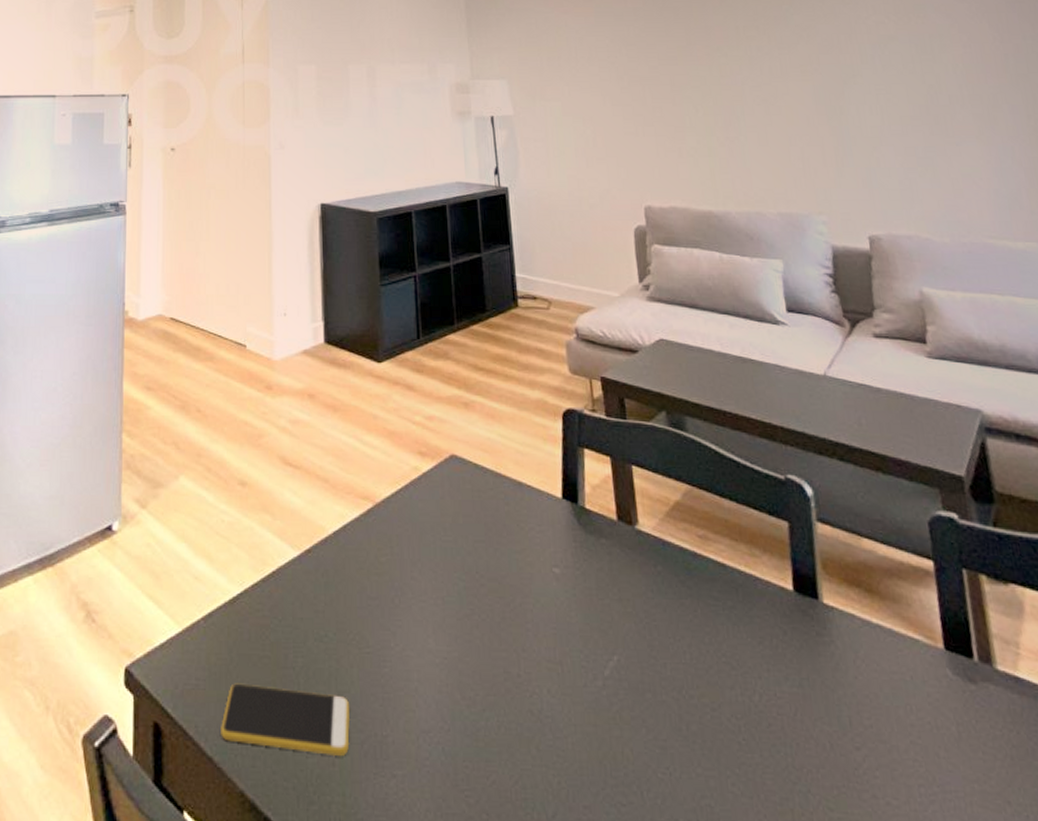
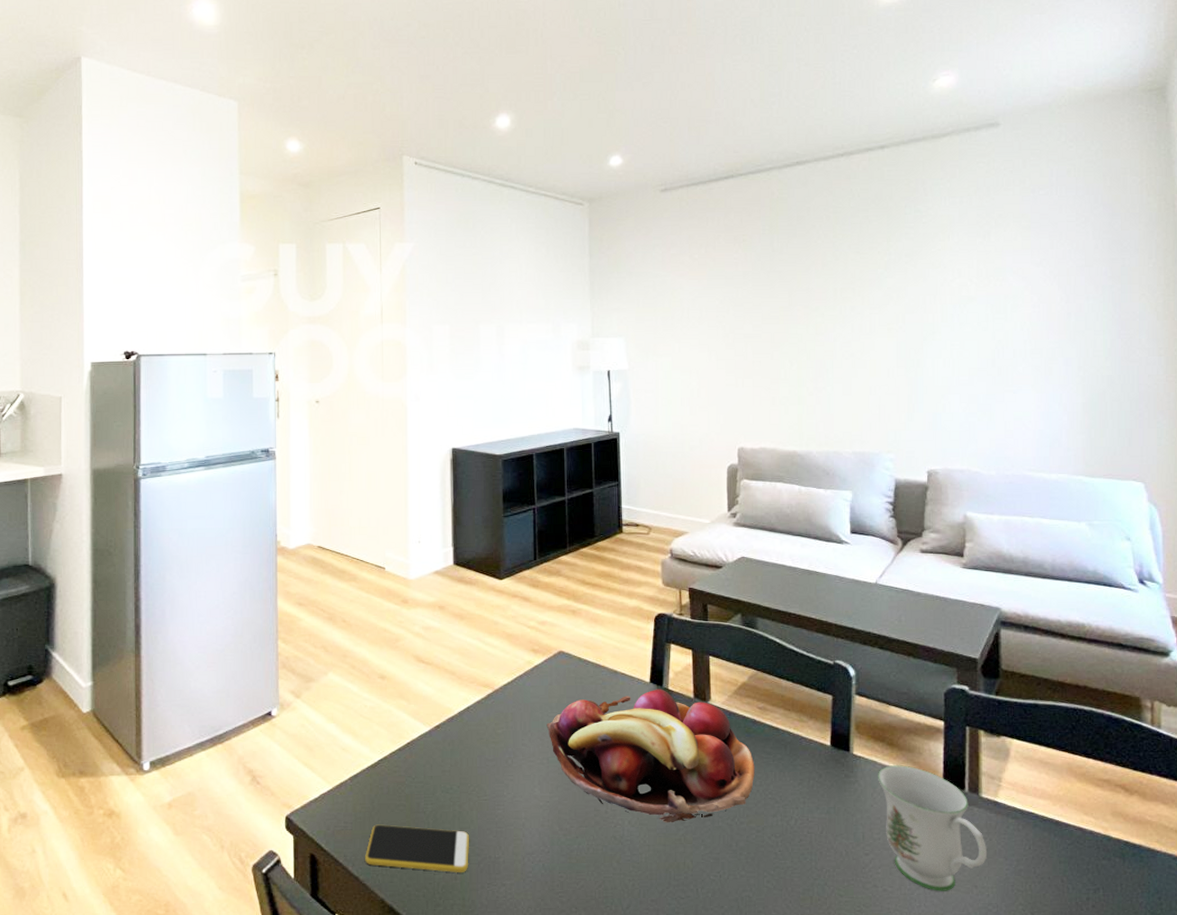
fruit basket: none [439,507,702,694] -> present [546,689,755,823]
mug: none [858,619,1017,808] -> present [878,764,987,891]

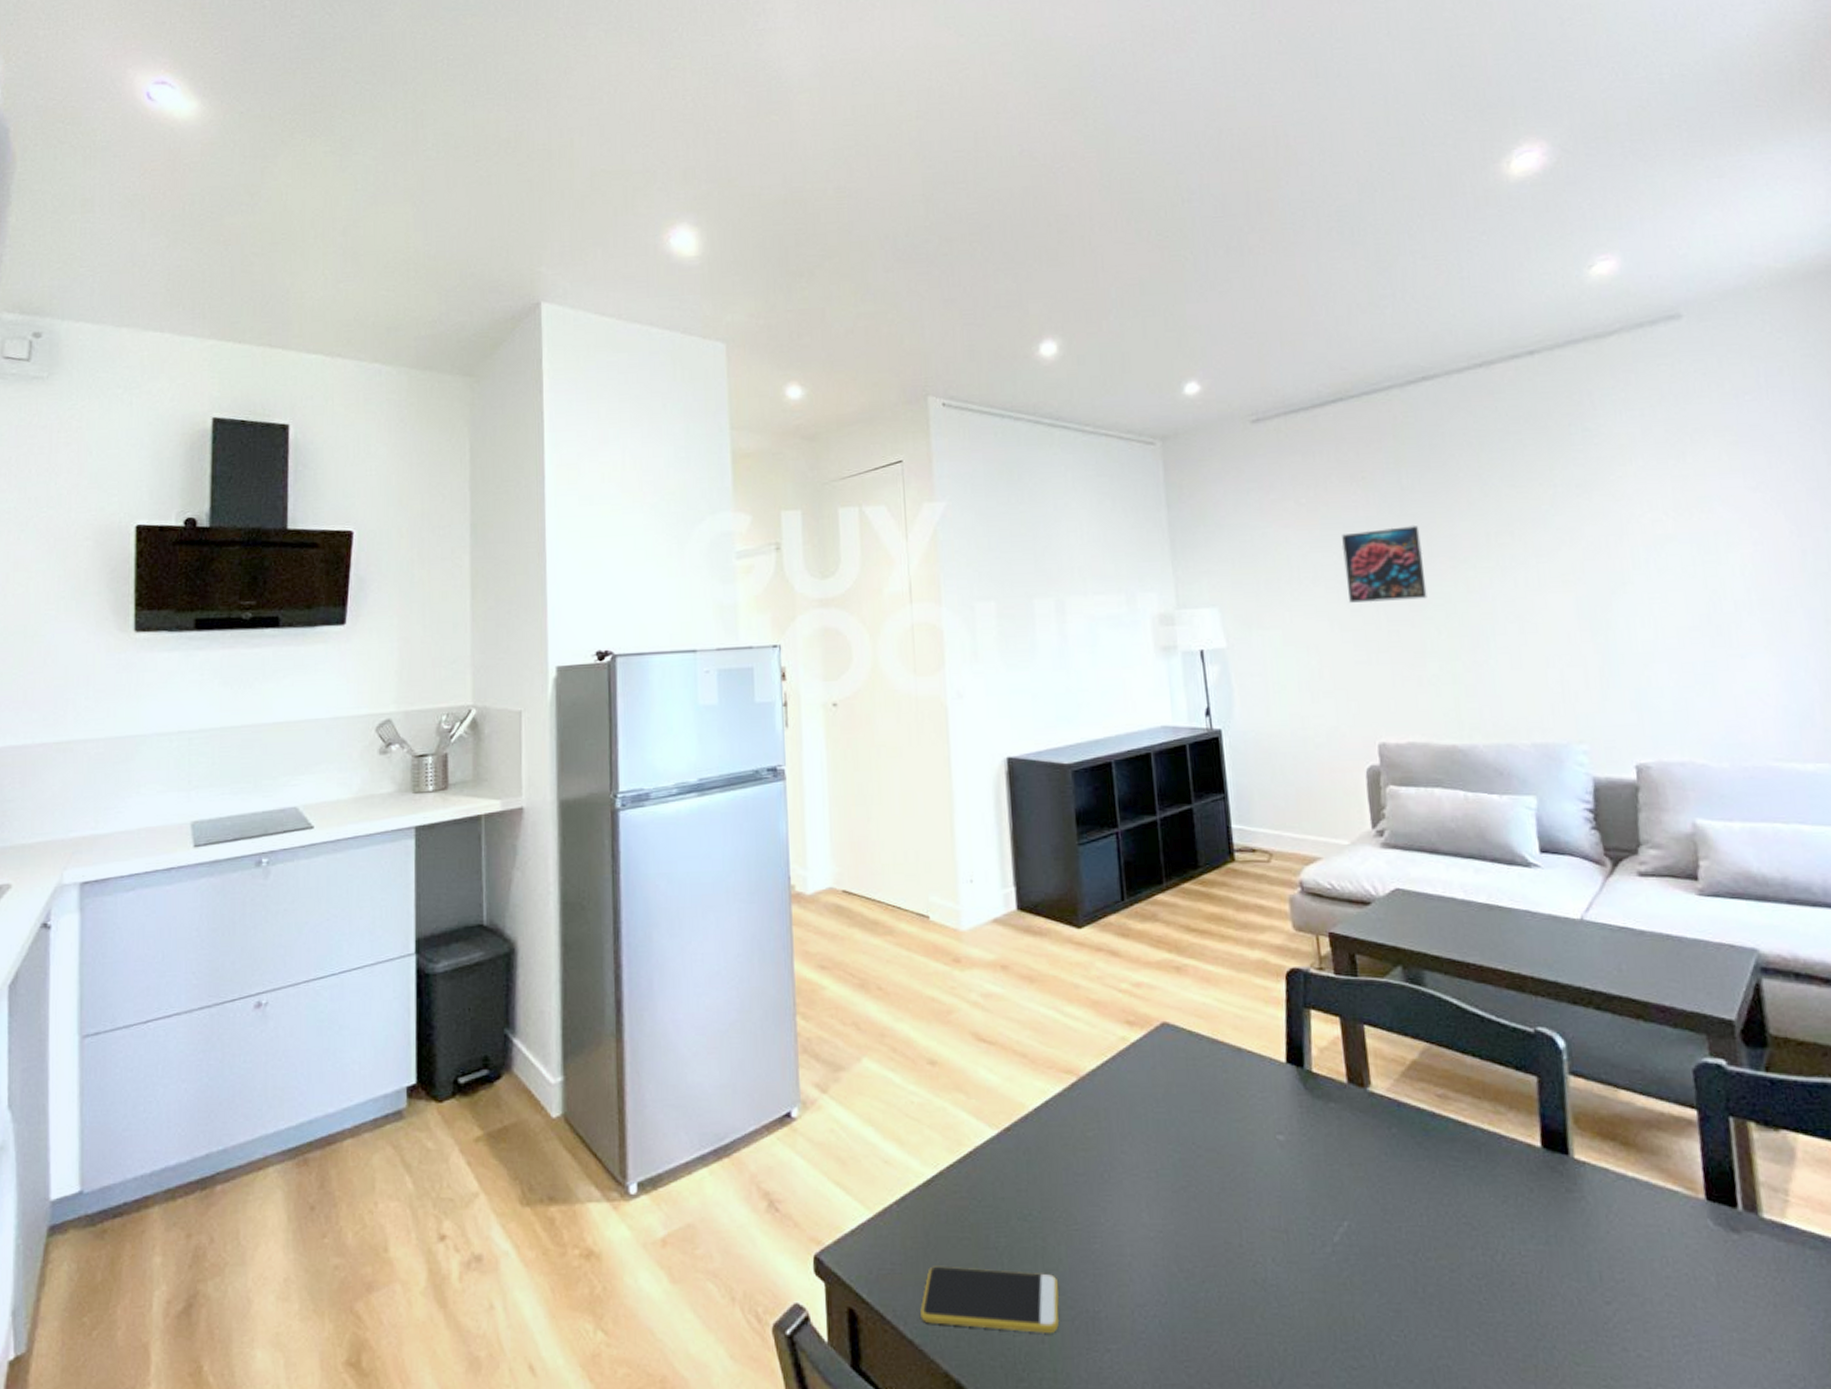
fruit basket: present [546,689,755,823] -> none [1151,1071,1441,1261]
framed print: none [723,279,785,339] -> present [1341,524,1427,603]
mug: present [878,764,987,891] -> none [1611,1172,1781,1357]

